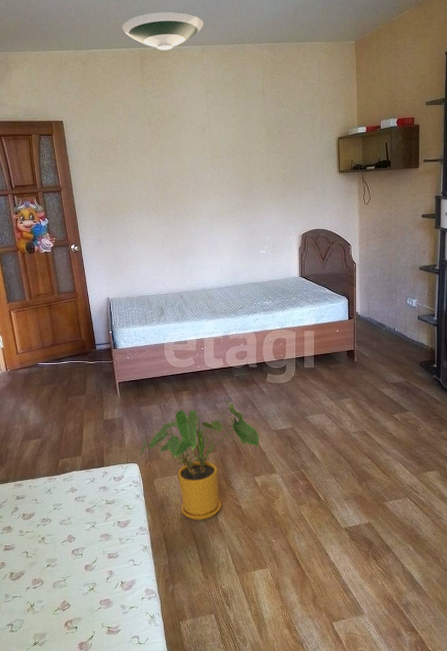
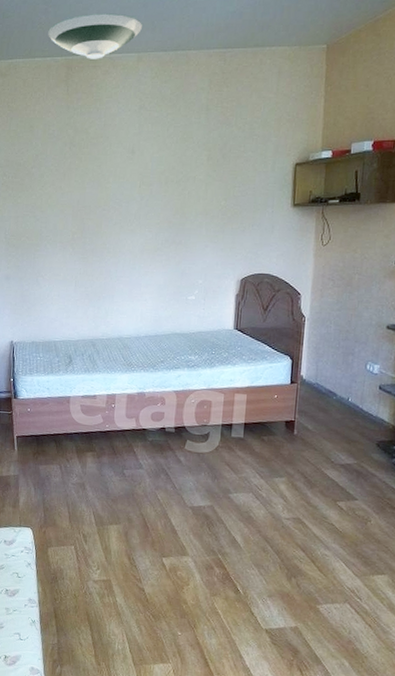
house plant: present [139,400,260,520] -> none [33,467,172,600]

